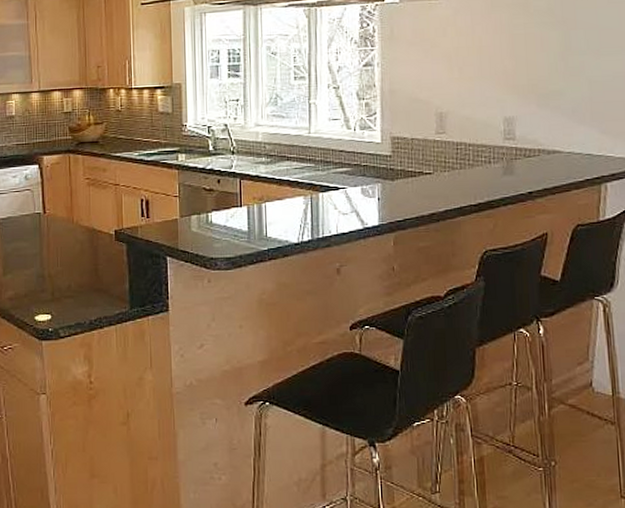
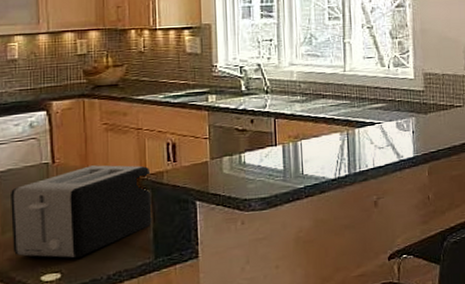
toaster: none [10,217,128,301] -> present [11,165,152,258]

